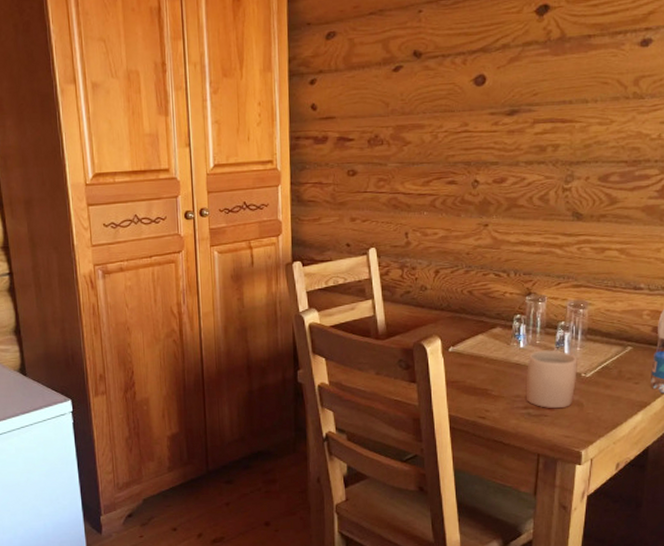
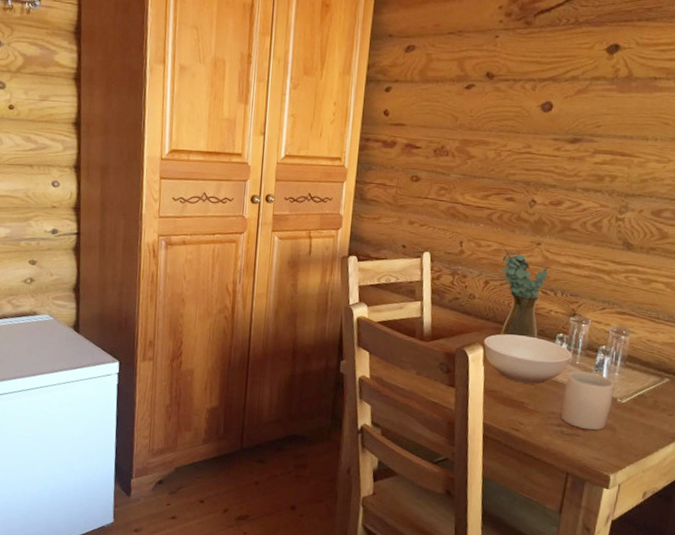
bowl: none [440,321,532,370] -> present [484,334,572,384]
vase: none [450,234,499,324] -> present [501,248,549,339]

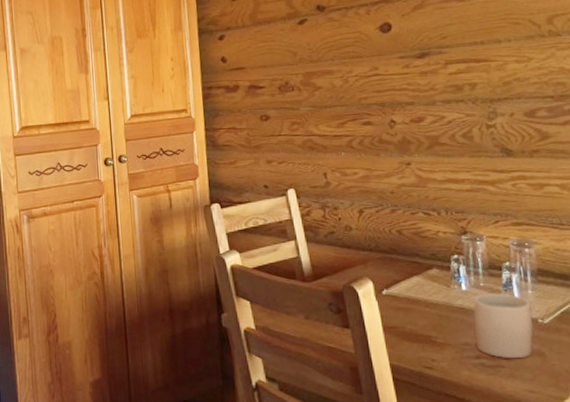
bowl: present [484,334,572,384] -> none [371,262,474,315]
vase: present [501,248,549,339] -> none [372,173,430,265]

